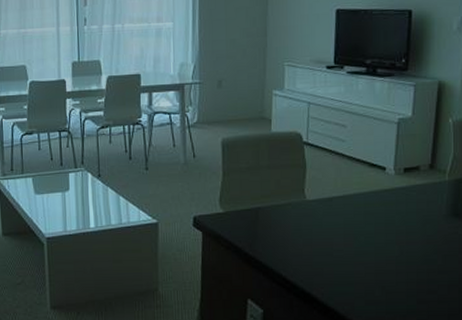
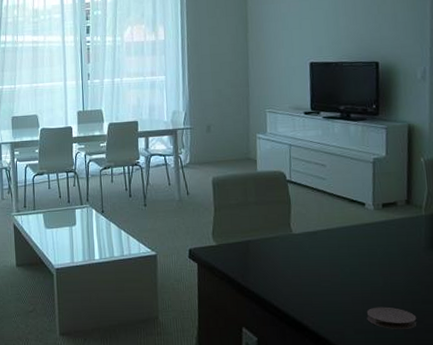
coaster: none [379,277,431,300] -> present [366,306,417,329]

